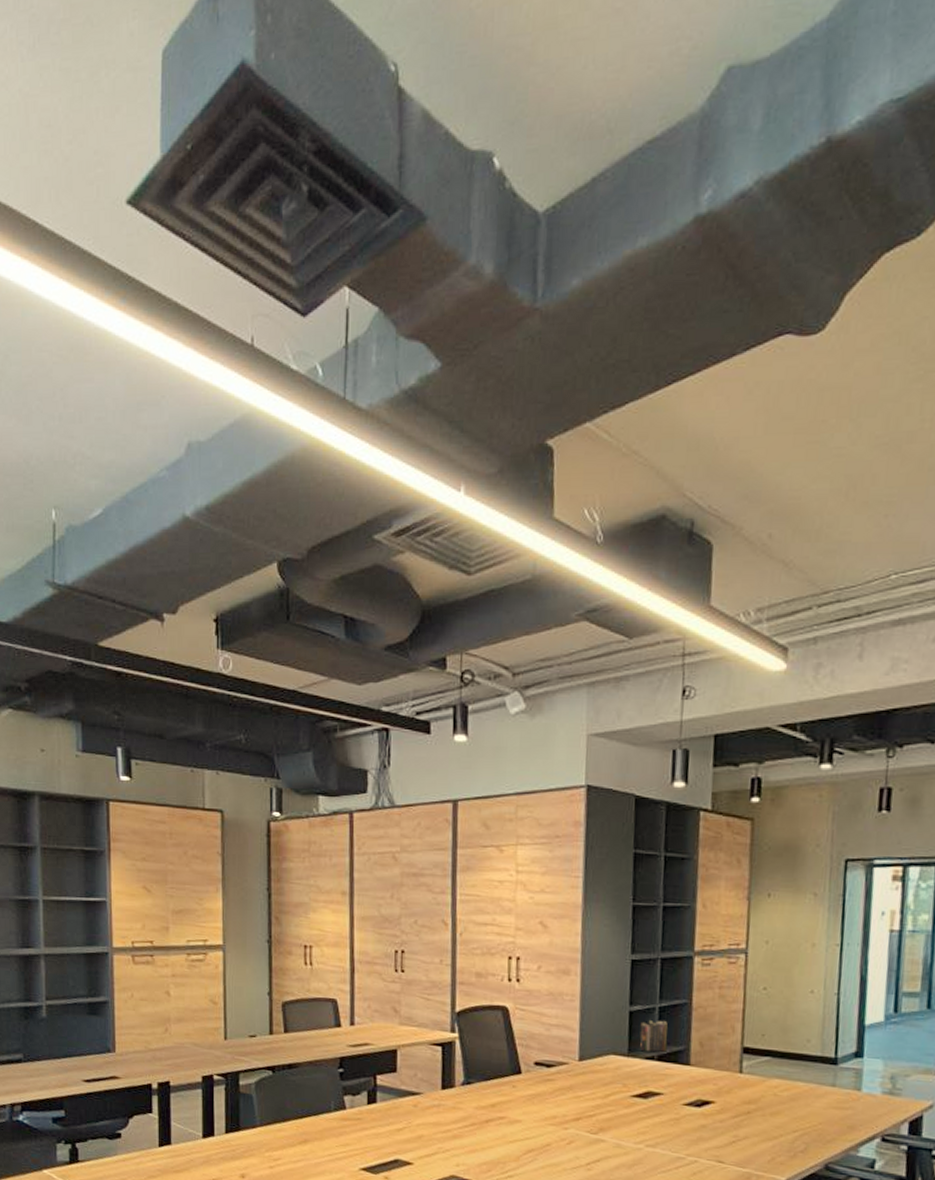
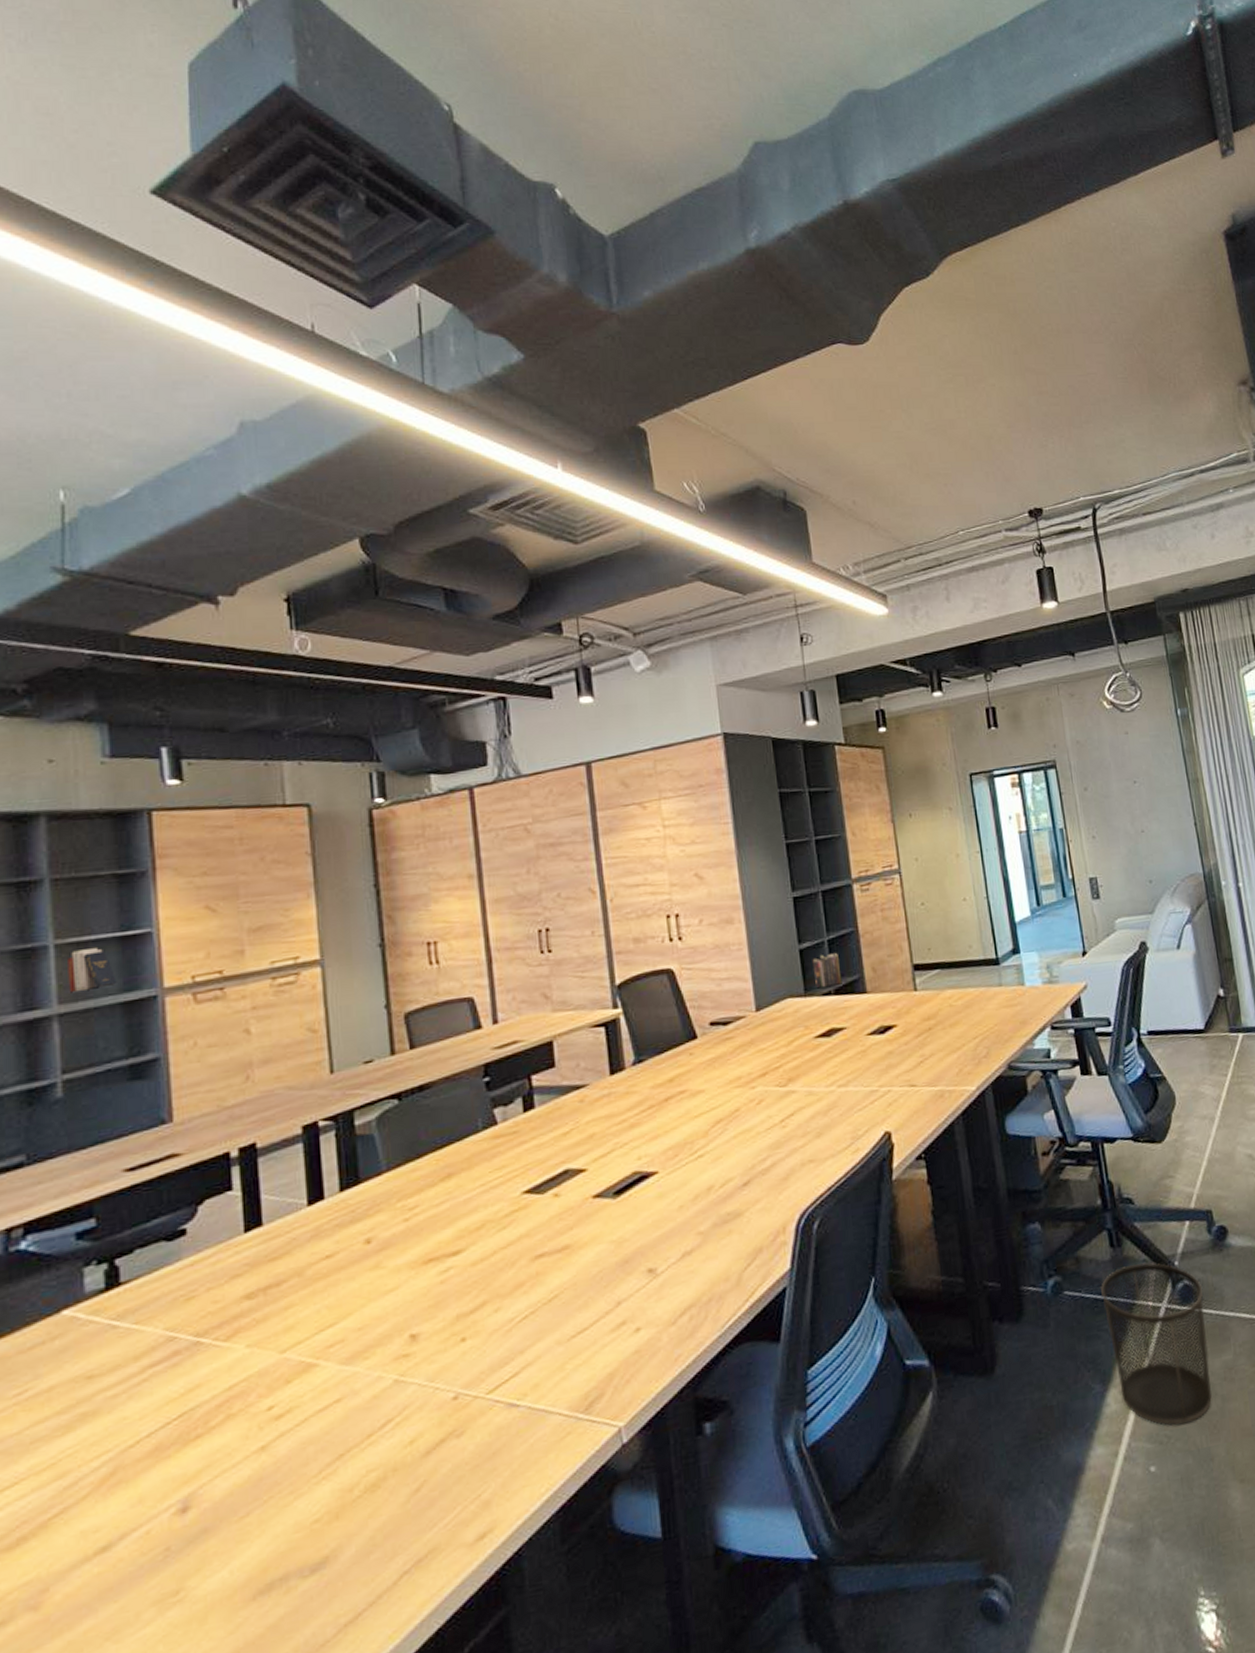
books: none [51,907,82,940] -> present [68,948,117,993]

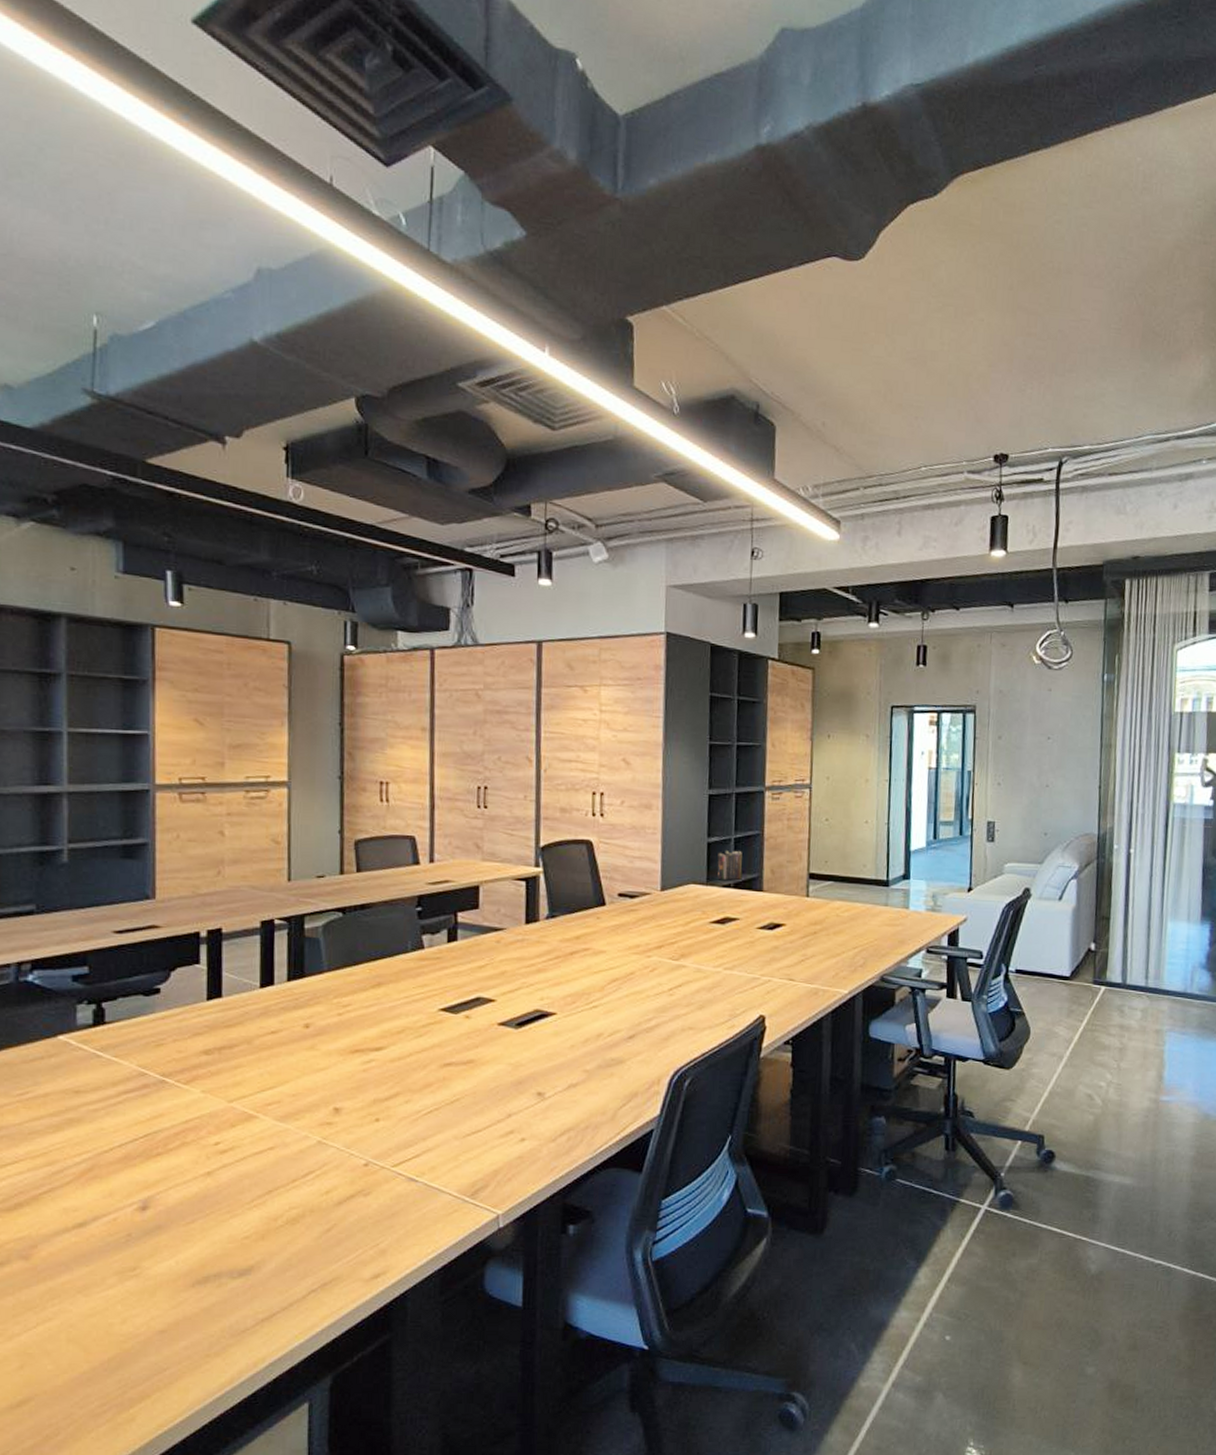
books: present [68,948,117,993] -> none [77,740,117,776]
waste bin: present [1099,1262,1213,1426] -> none [929,1169,1022,1308]

